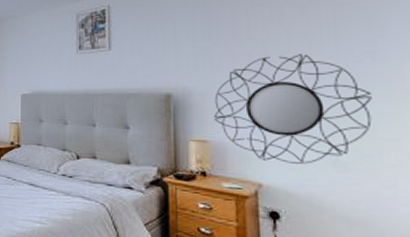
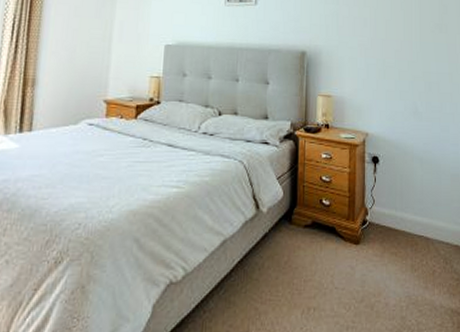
home mirror: present [213,54,372,164] -> none [337,22,438,115]

